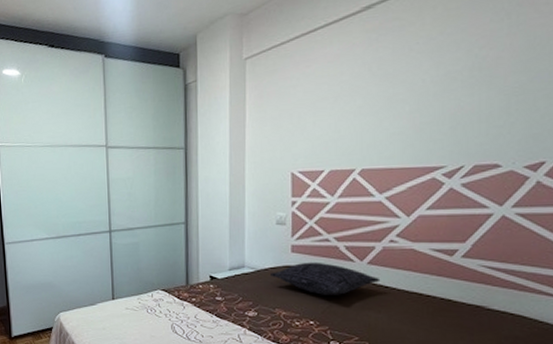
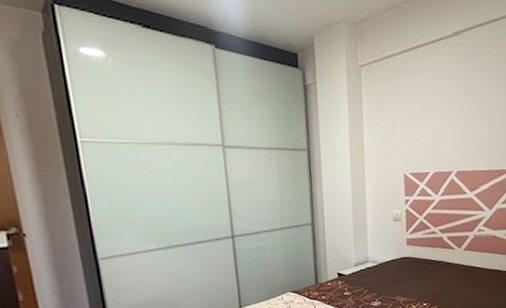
pillow: present [269,262,381,295] -> none [389,251,473,280]

